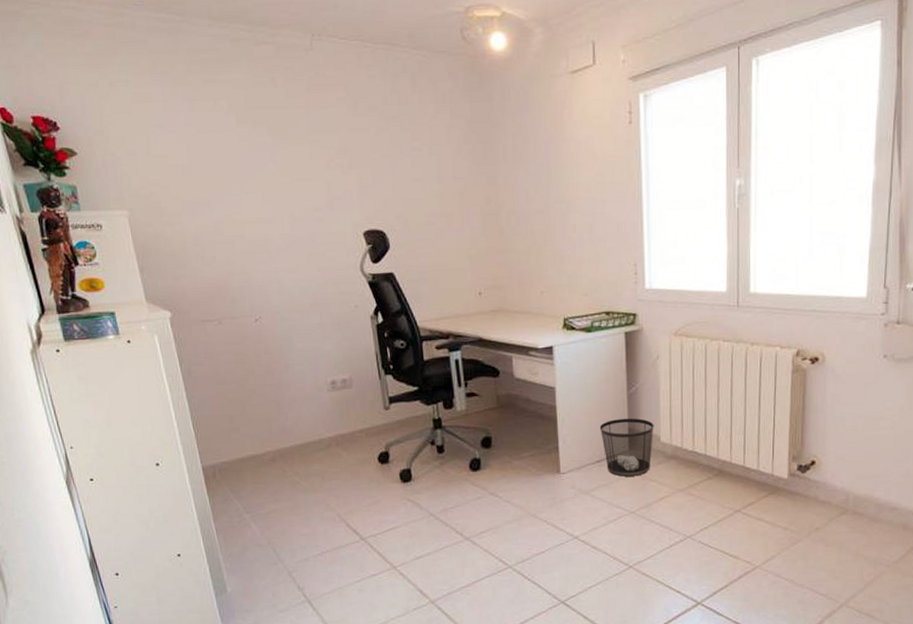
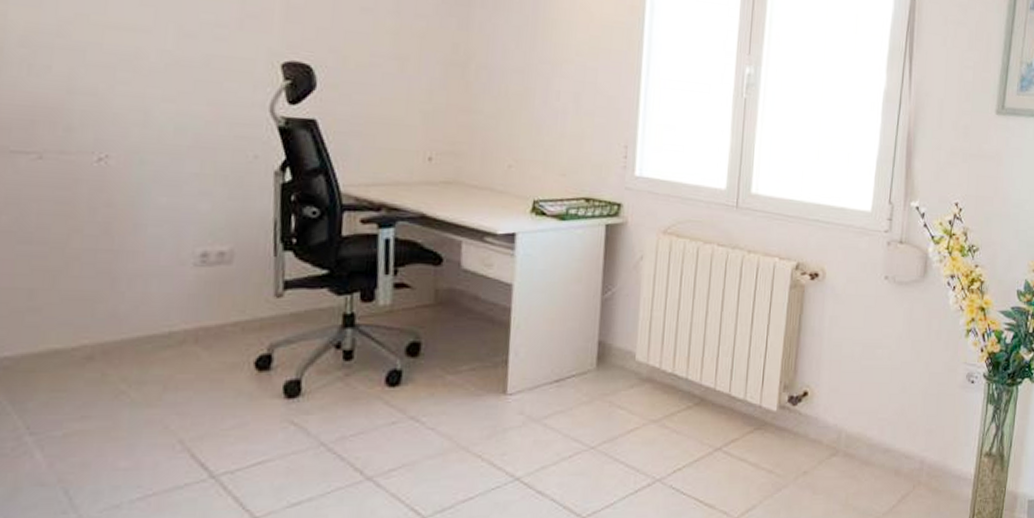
waste bin: present [599,418,654,477] -> none [562,328,630,402]

